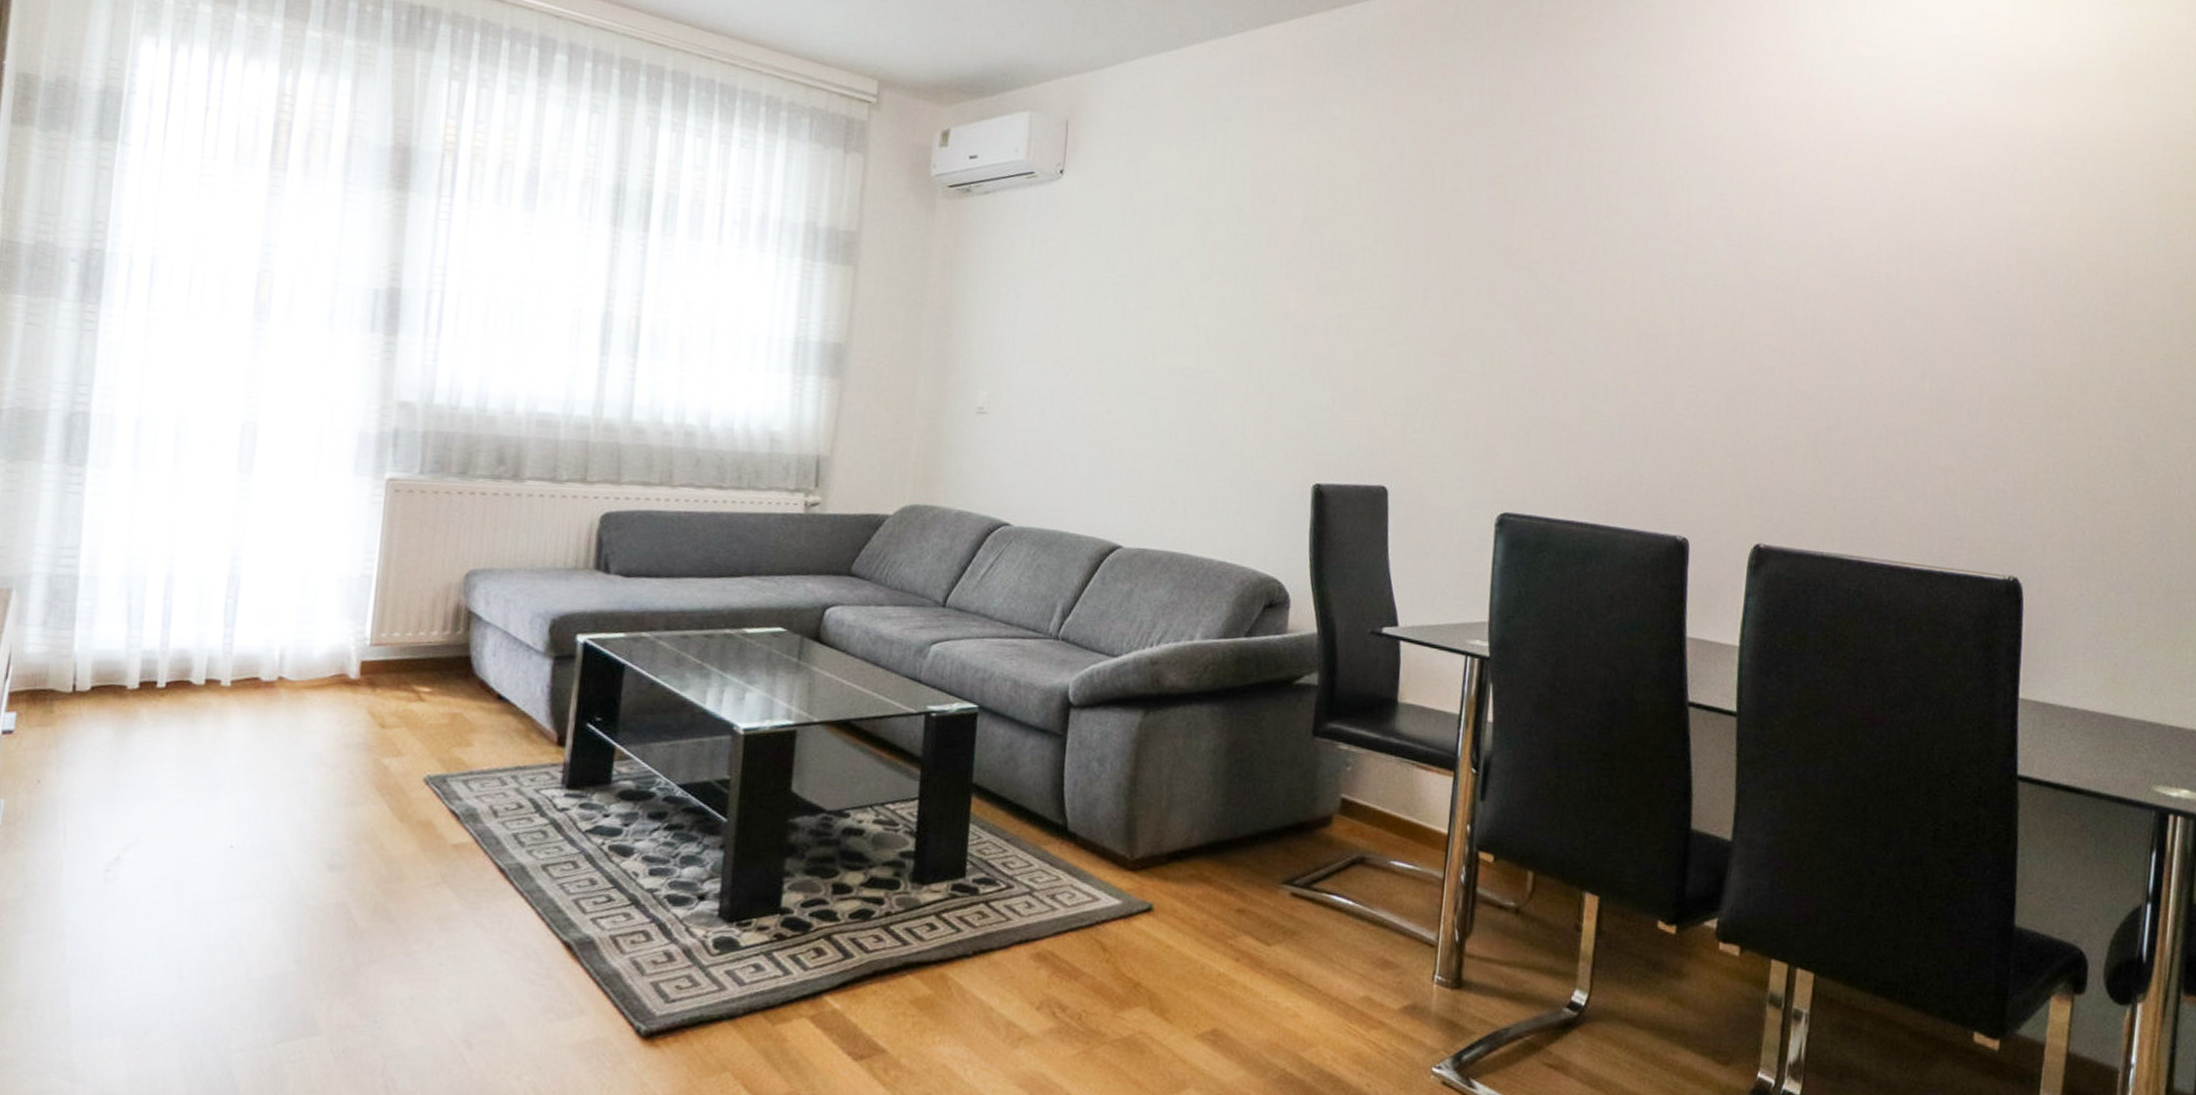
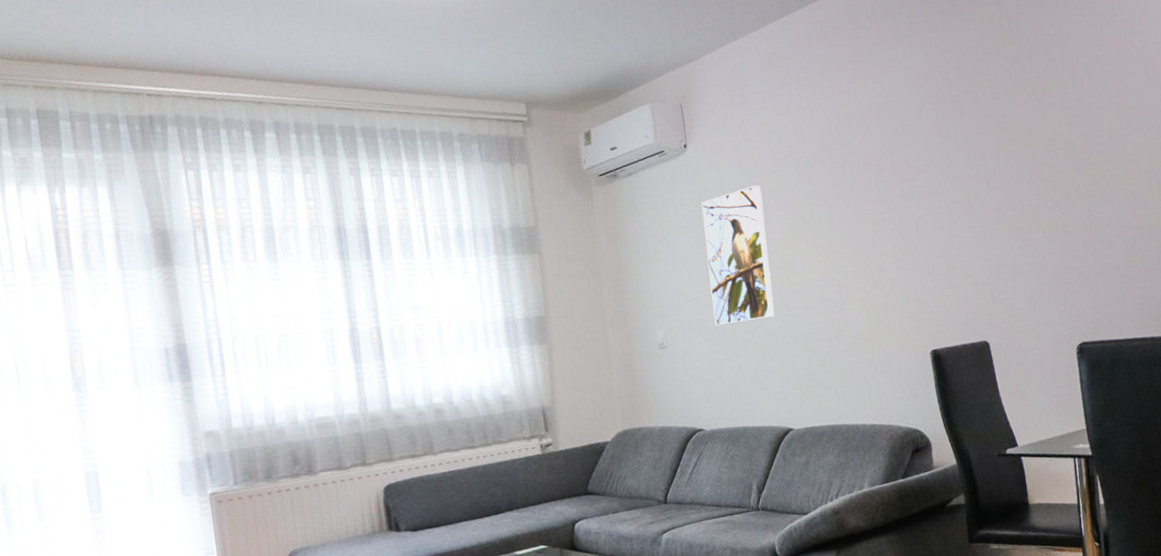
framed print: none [1052,236,1144,403] -> present [701,185,775,326]

